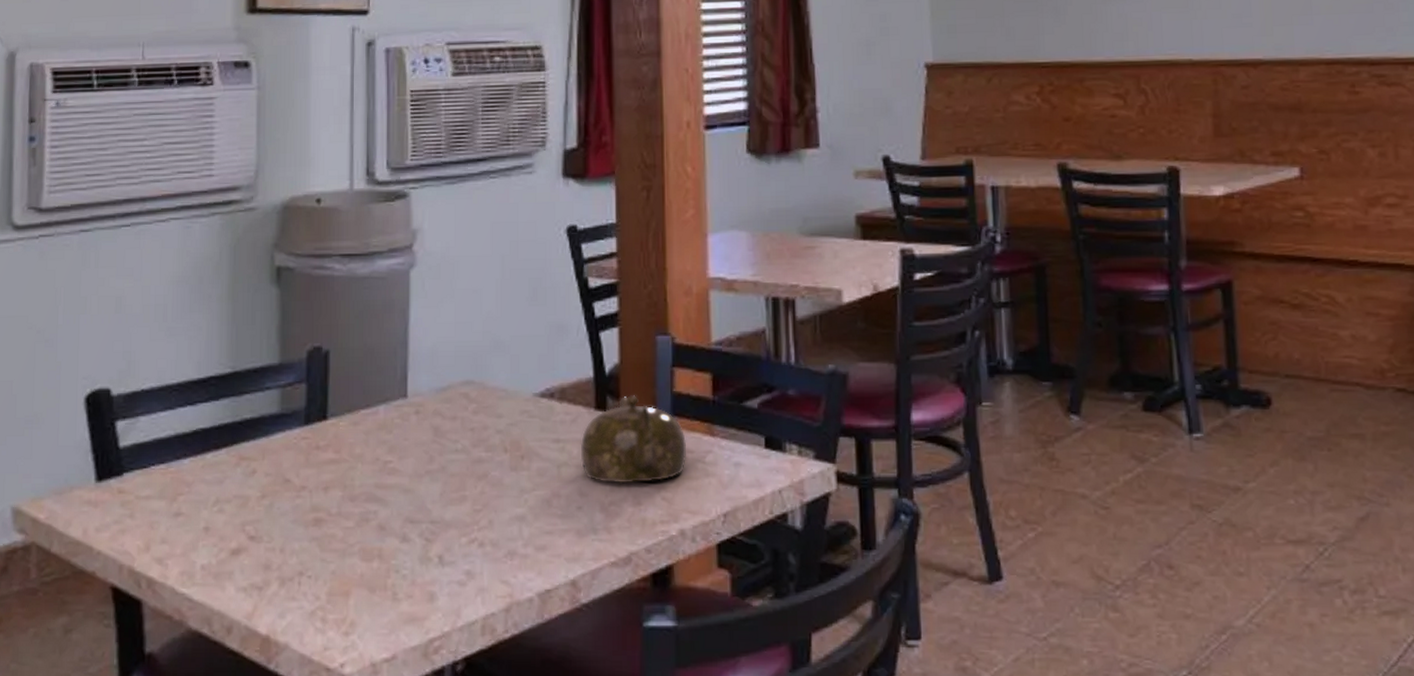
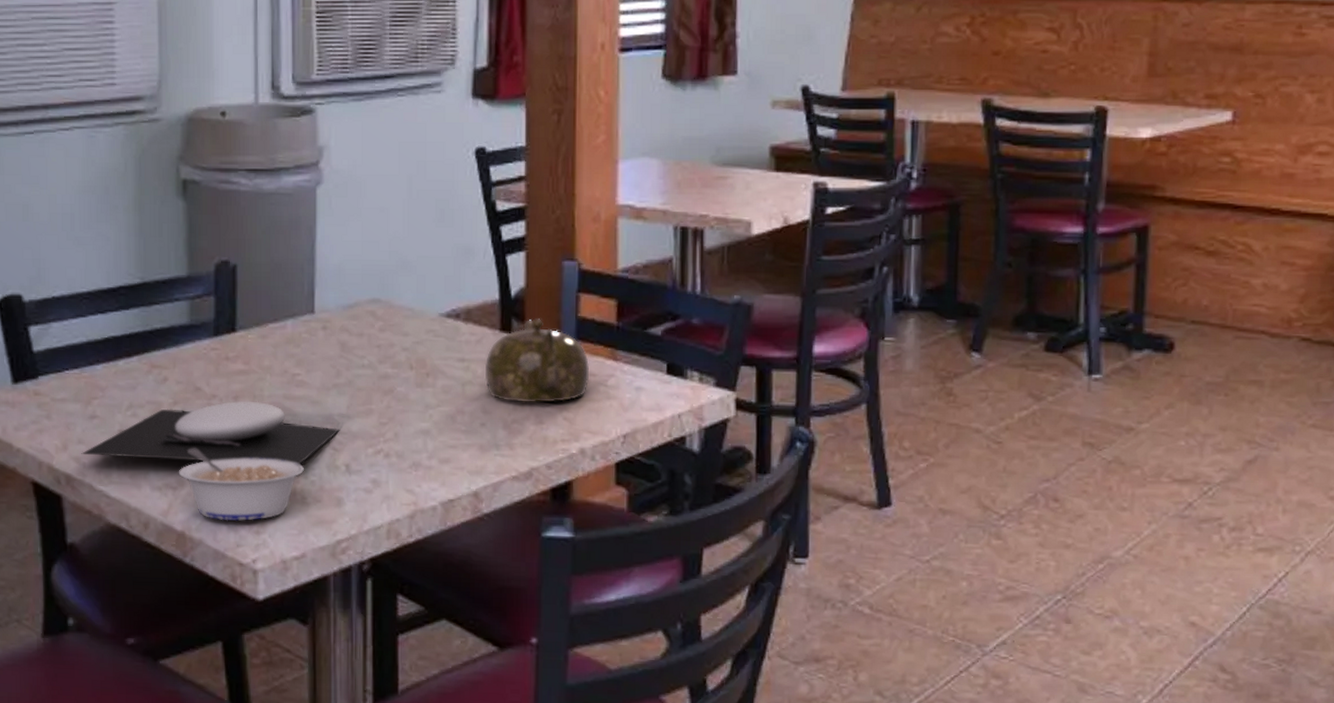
plate: none [164,491,434,558] -> present [81,401,341,465]
legume: none [264,544,395,622] -> present [178,448,304,522]

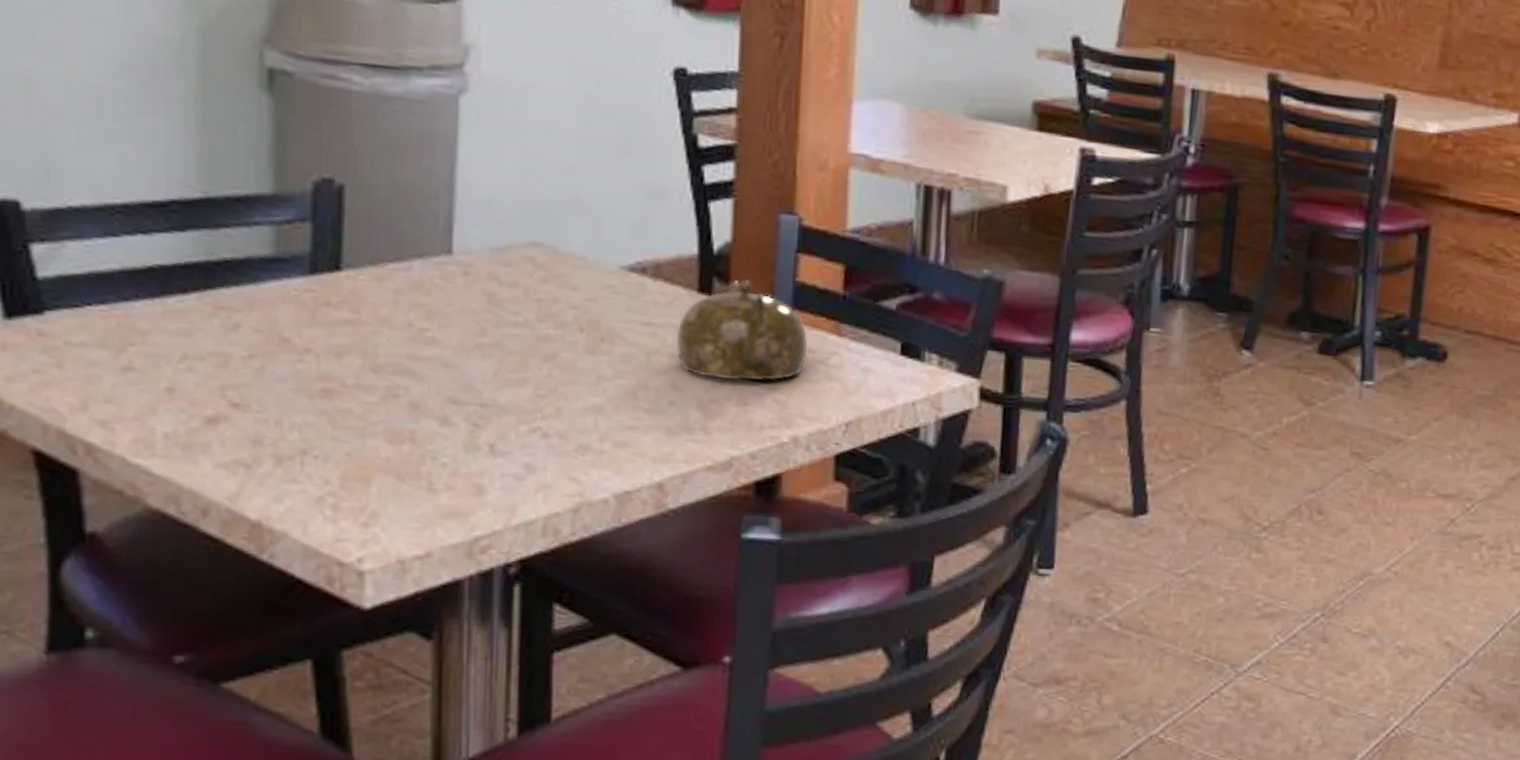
plate: present [81,401,341,465] -> none [109,358,484,443]
legume: present [178,448,304,522] -> none [253,415,432,511]

